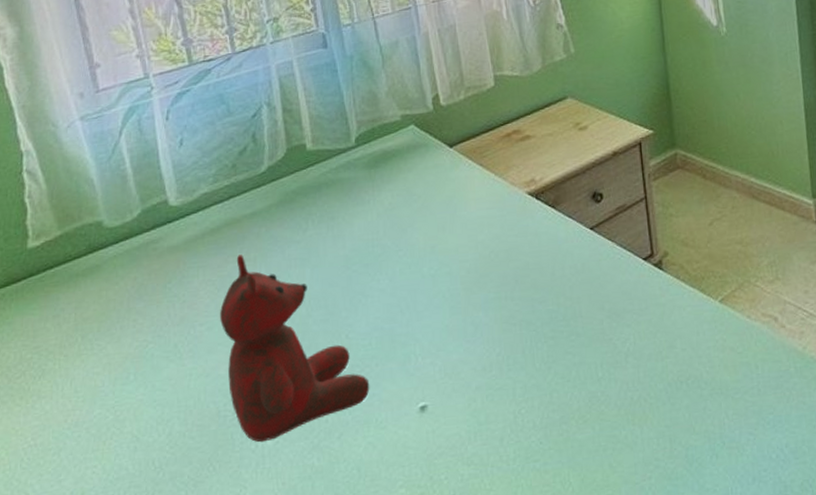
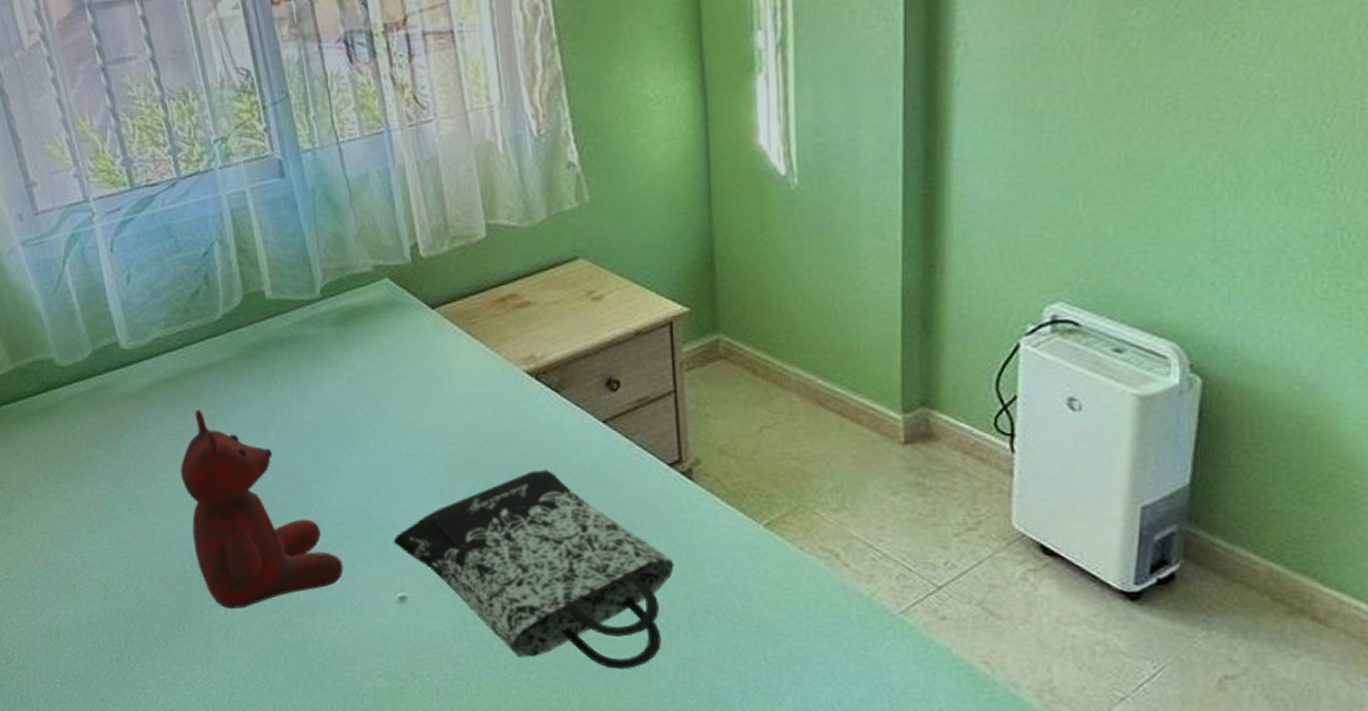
tote bag: none [415,274,652,449] -> present [393,469,674,670]

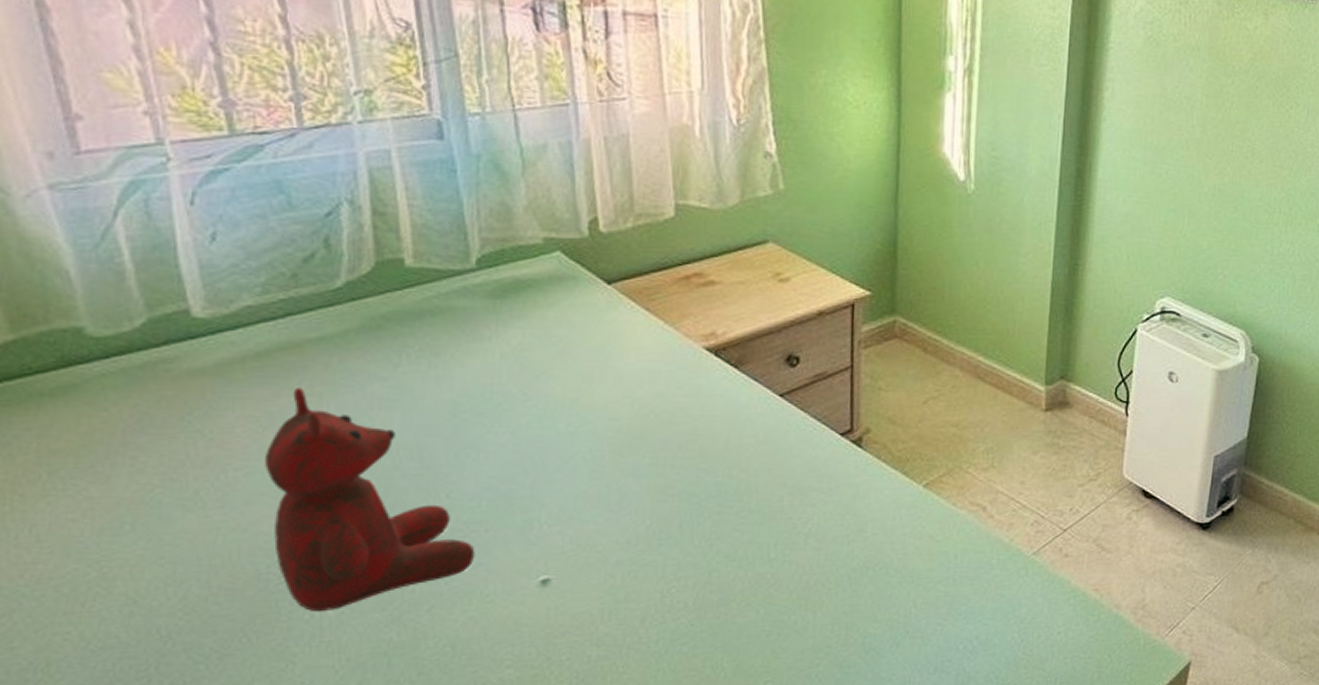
tote bag: present [393,469,674,670] -> none [539,442,839,631]

